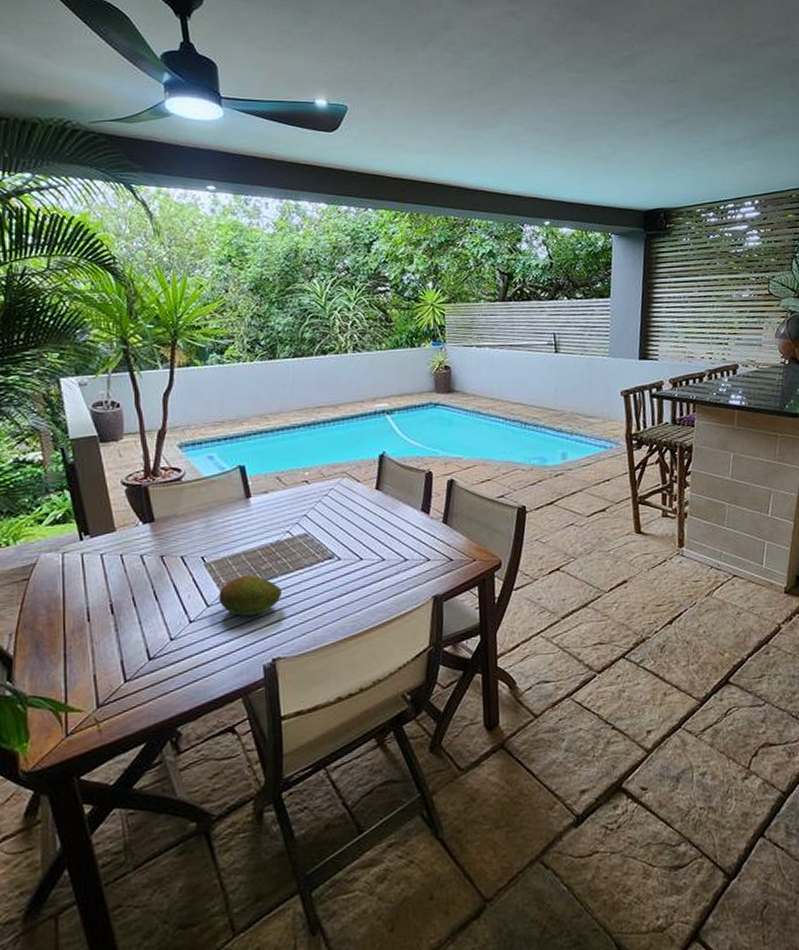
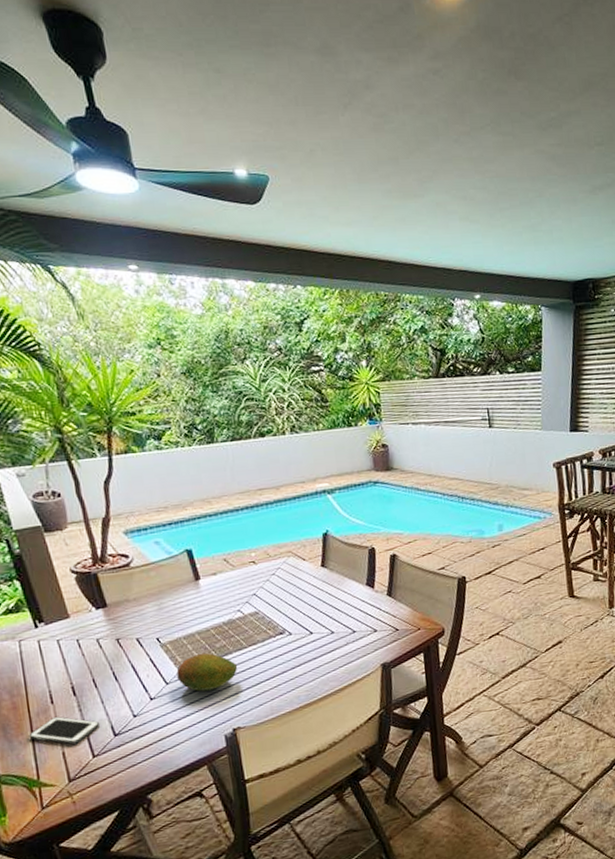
cell phone: none [61,636,136,667] -> present [28,716,101,745]

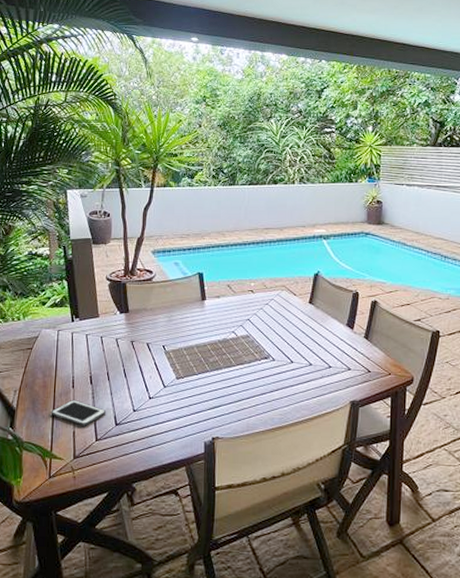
fruit: present [176,653,238,692] -> none [174,365,225,399]

